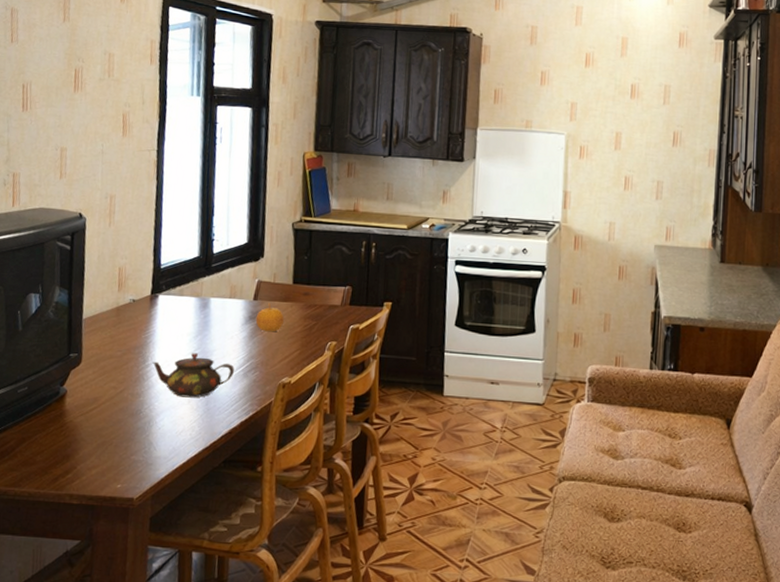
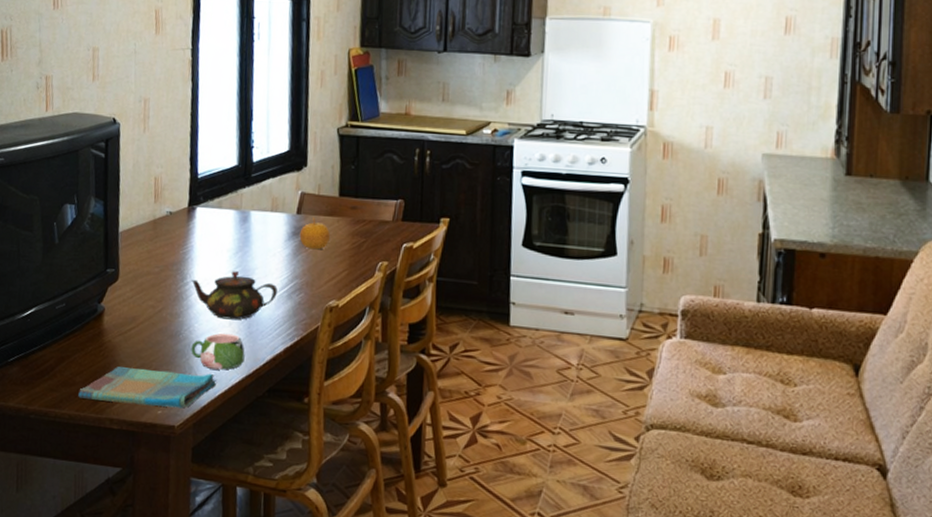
dish towel: none [38,445,175,482] -> present [78,366,217,408]
mug: none [151,410,203,444] -> present [191,333,245,370]

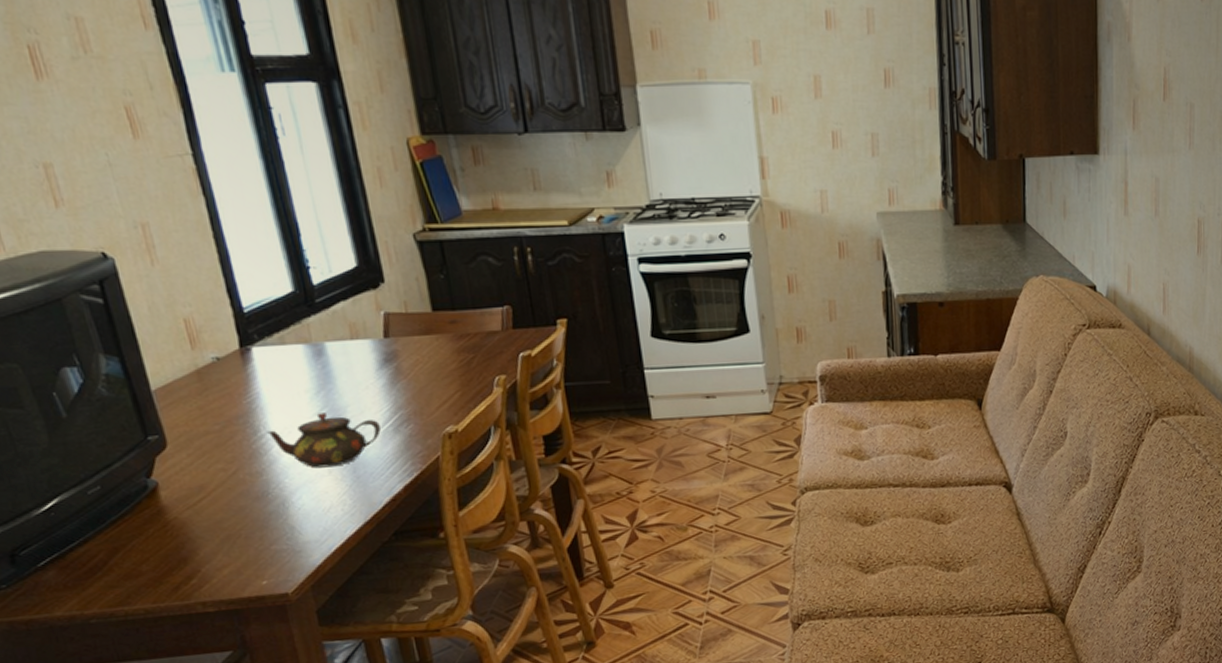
dish towel: present [78,366,217,408] -> none [149,528,329,588]
mug: present [191,333,245,370] -> none [286,482,358,525]
fruit: present [299,217,330,250] -> none [392,338,431,375]

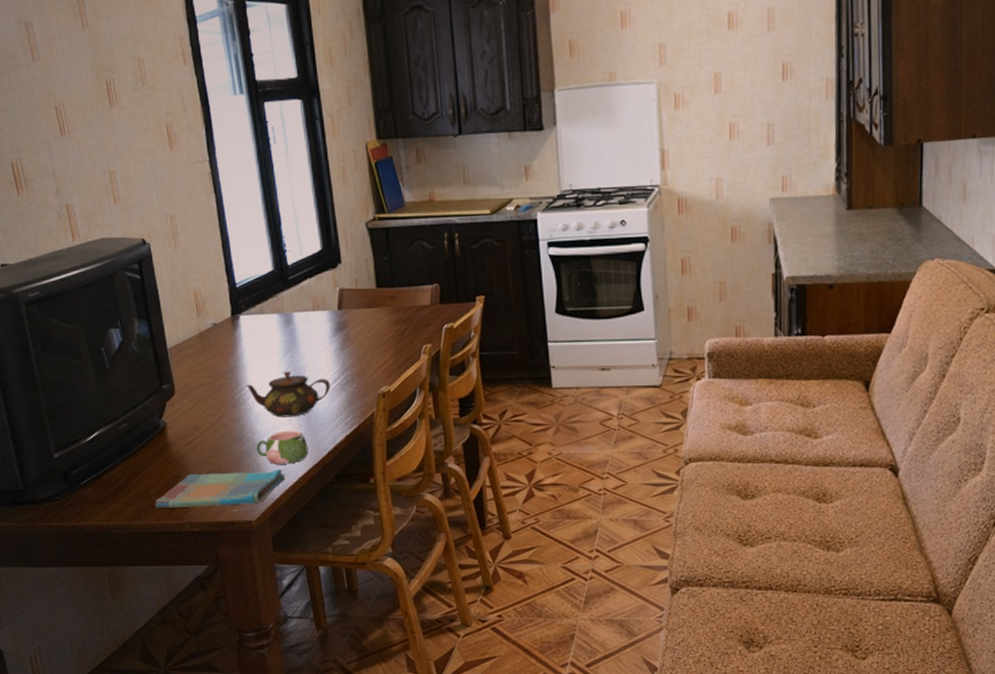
dish towel: none [149,528,329,588] -> present [155,468,285,508]
mug: none [286,482,358,525] -> present [256,430,309,465]

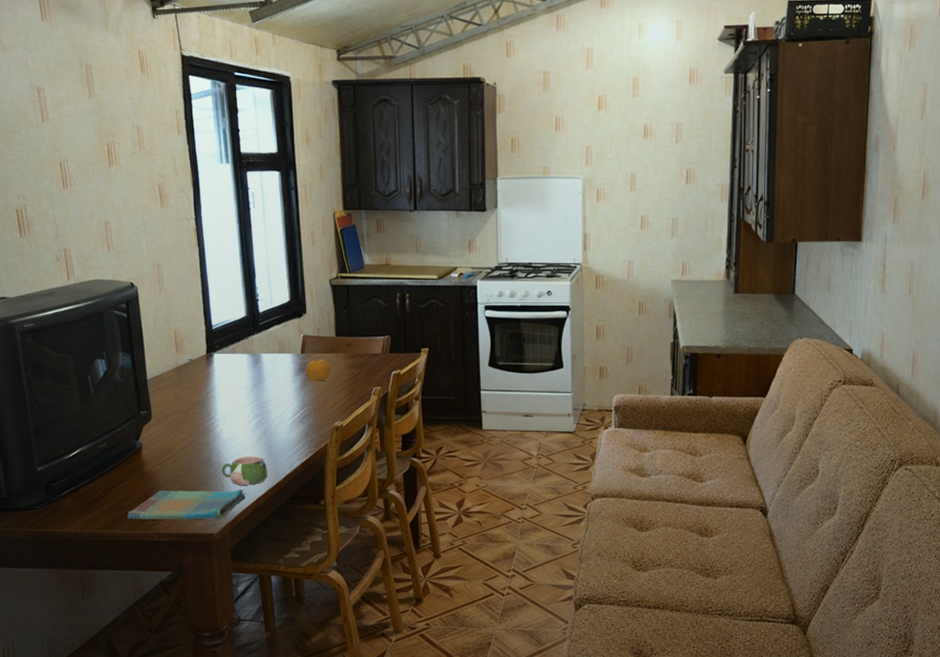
teapot: present [246,371,330,418] -> none [216,404,290,444]
fruit: none [343,311,373,342] -> present [305,355,330,382]

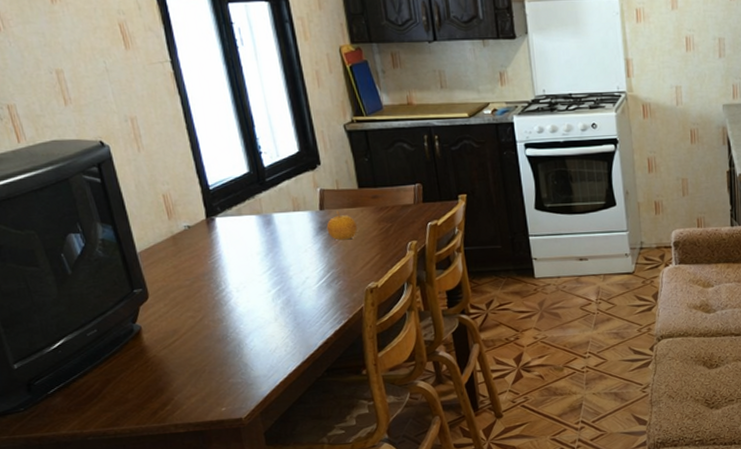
dish towel: present [127,488,246,520] -> none [134,366,274,413]
mug: present [221,455,268,485] -> none [241,328,298,362]

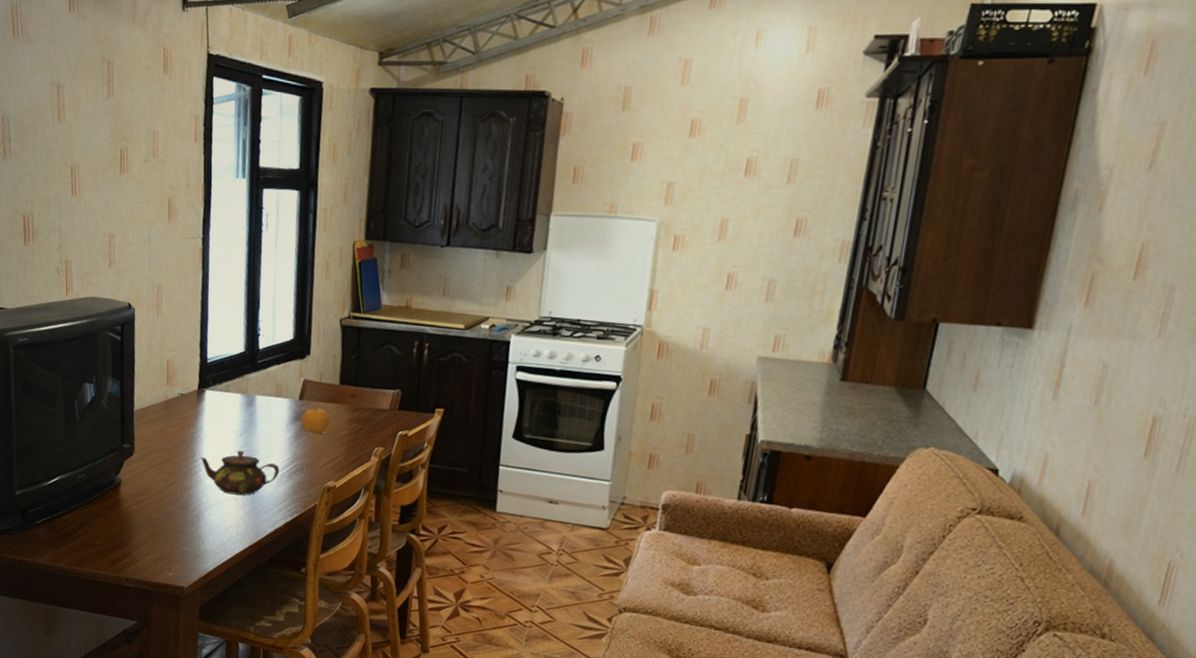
teapot: none [227,271,316,317] -> present [200,450,279,496]

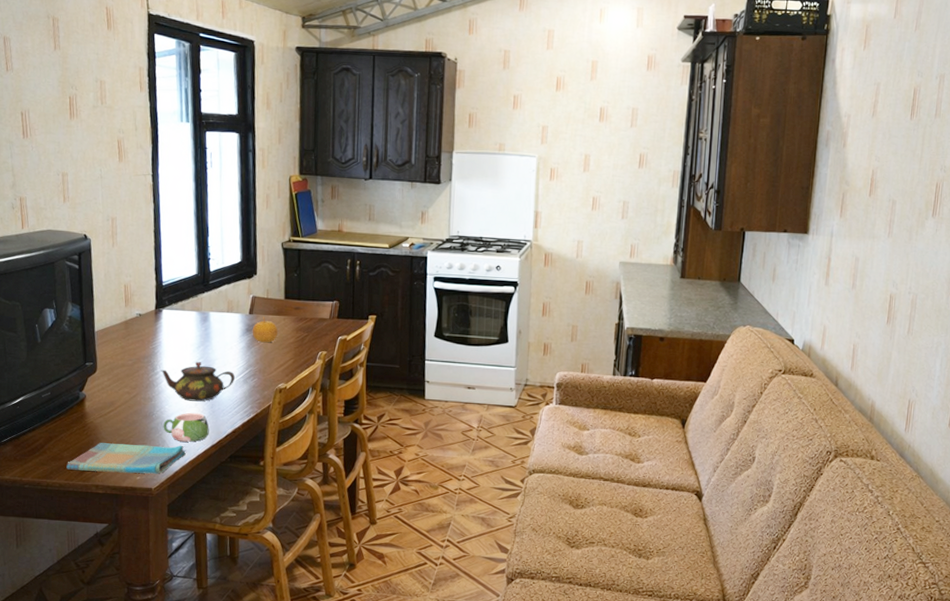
dish towel: none [98,532,222,572] -> present [66,443,186,474]
mug: none [199,506,249,540] -> present [163,412,210,442]

